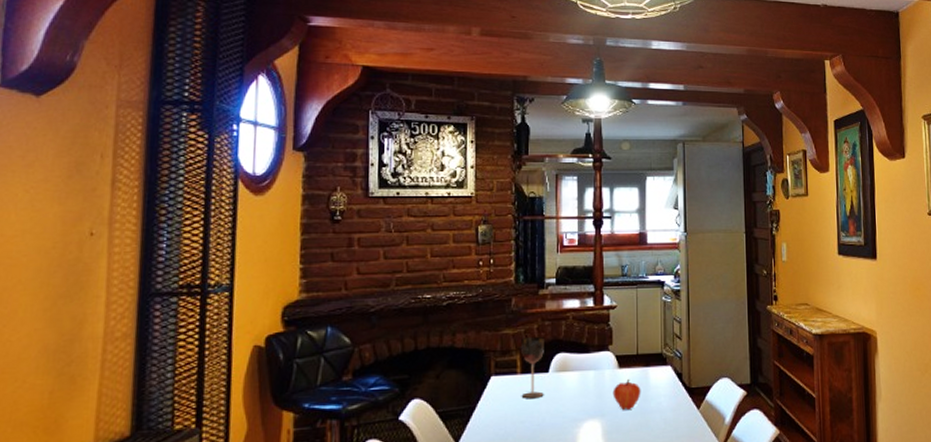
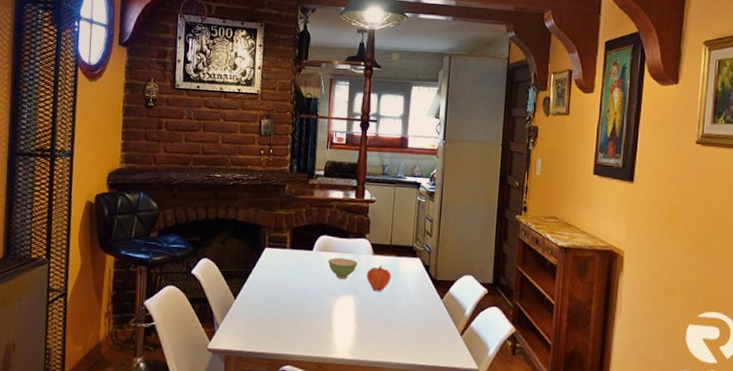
wineglass: present [521,336,544,399] -> none [289,218,311,271]
bowl: none [567,376,601,402] -> present [327,257,357,280]

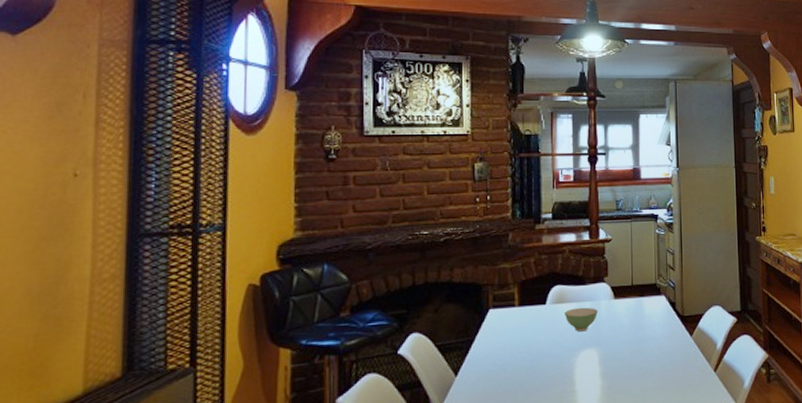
fruit: present [366,264,392,291] -> none [608,308,636,338]

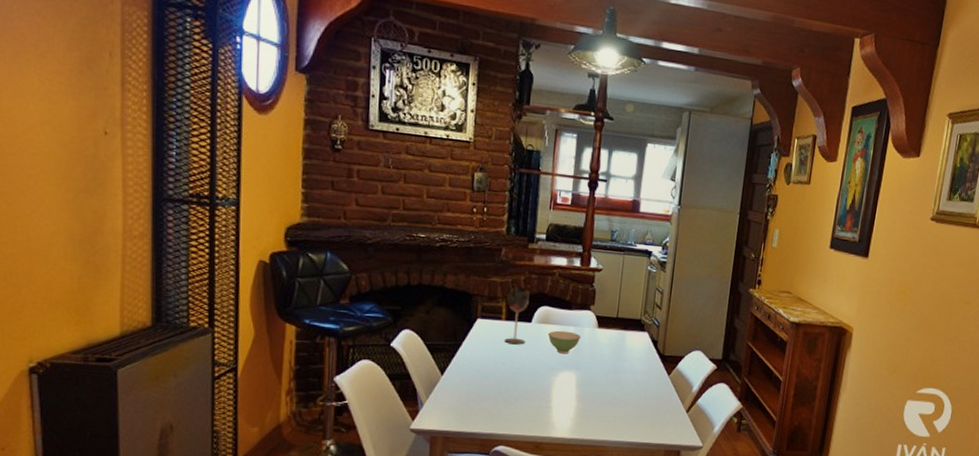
wineglass: none [519,269,541,331] -> present [504,286,530,345]

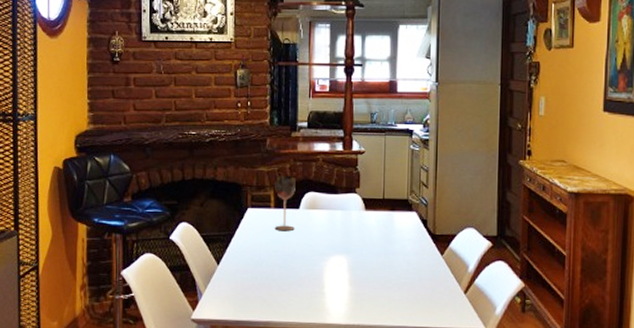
bowl: present [547,330,581,354] -> none [316,215,348,239]

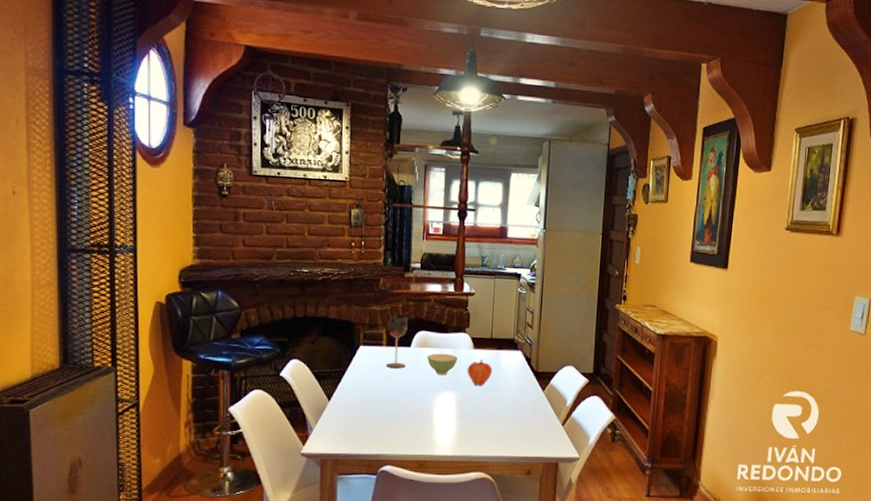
bowl: none [316,215,348,239] -> present [426,353,458,375]
fruit: none [358,220,386,249] -> present [467,358,493,385]

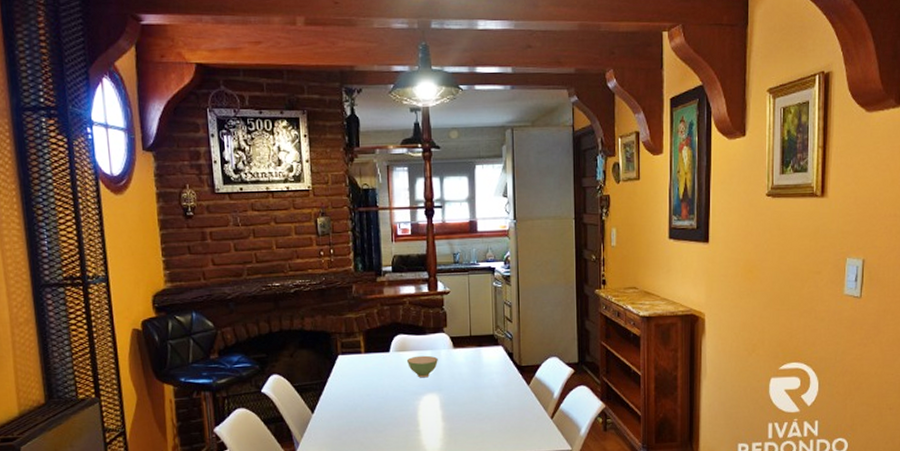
wineglass: present [385,314,408,369] -> none [363,319,386,375]
fruit: present [467,358,493,385] -> none [448,357,475,385]

